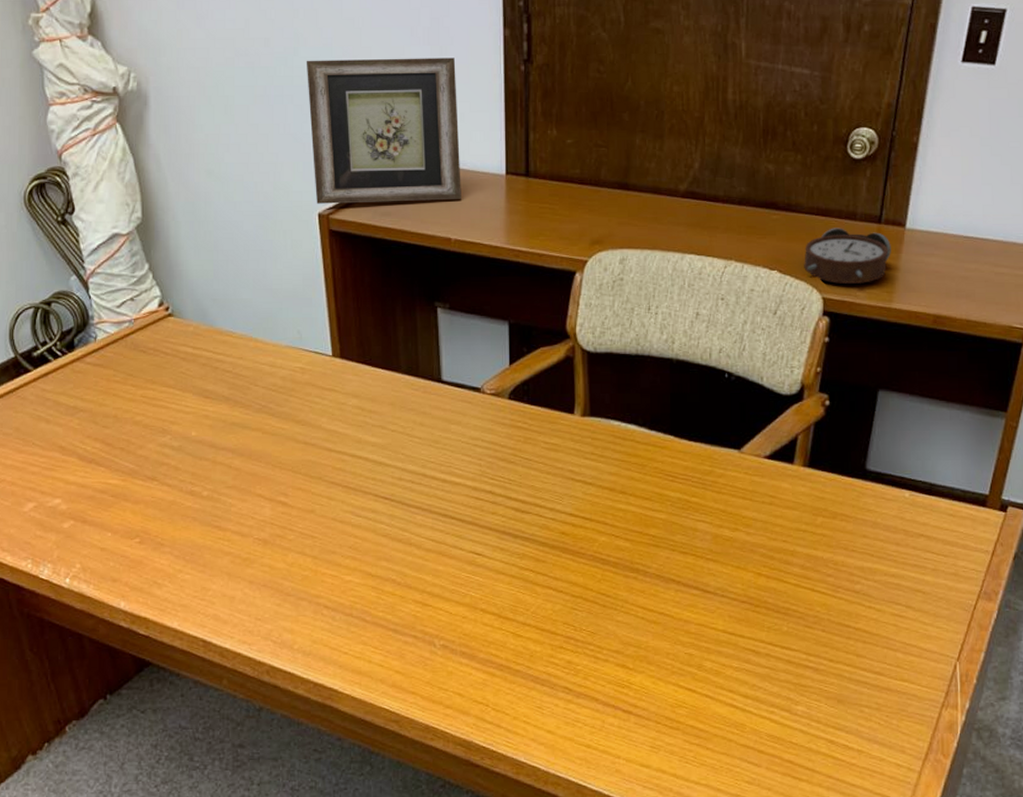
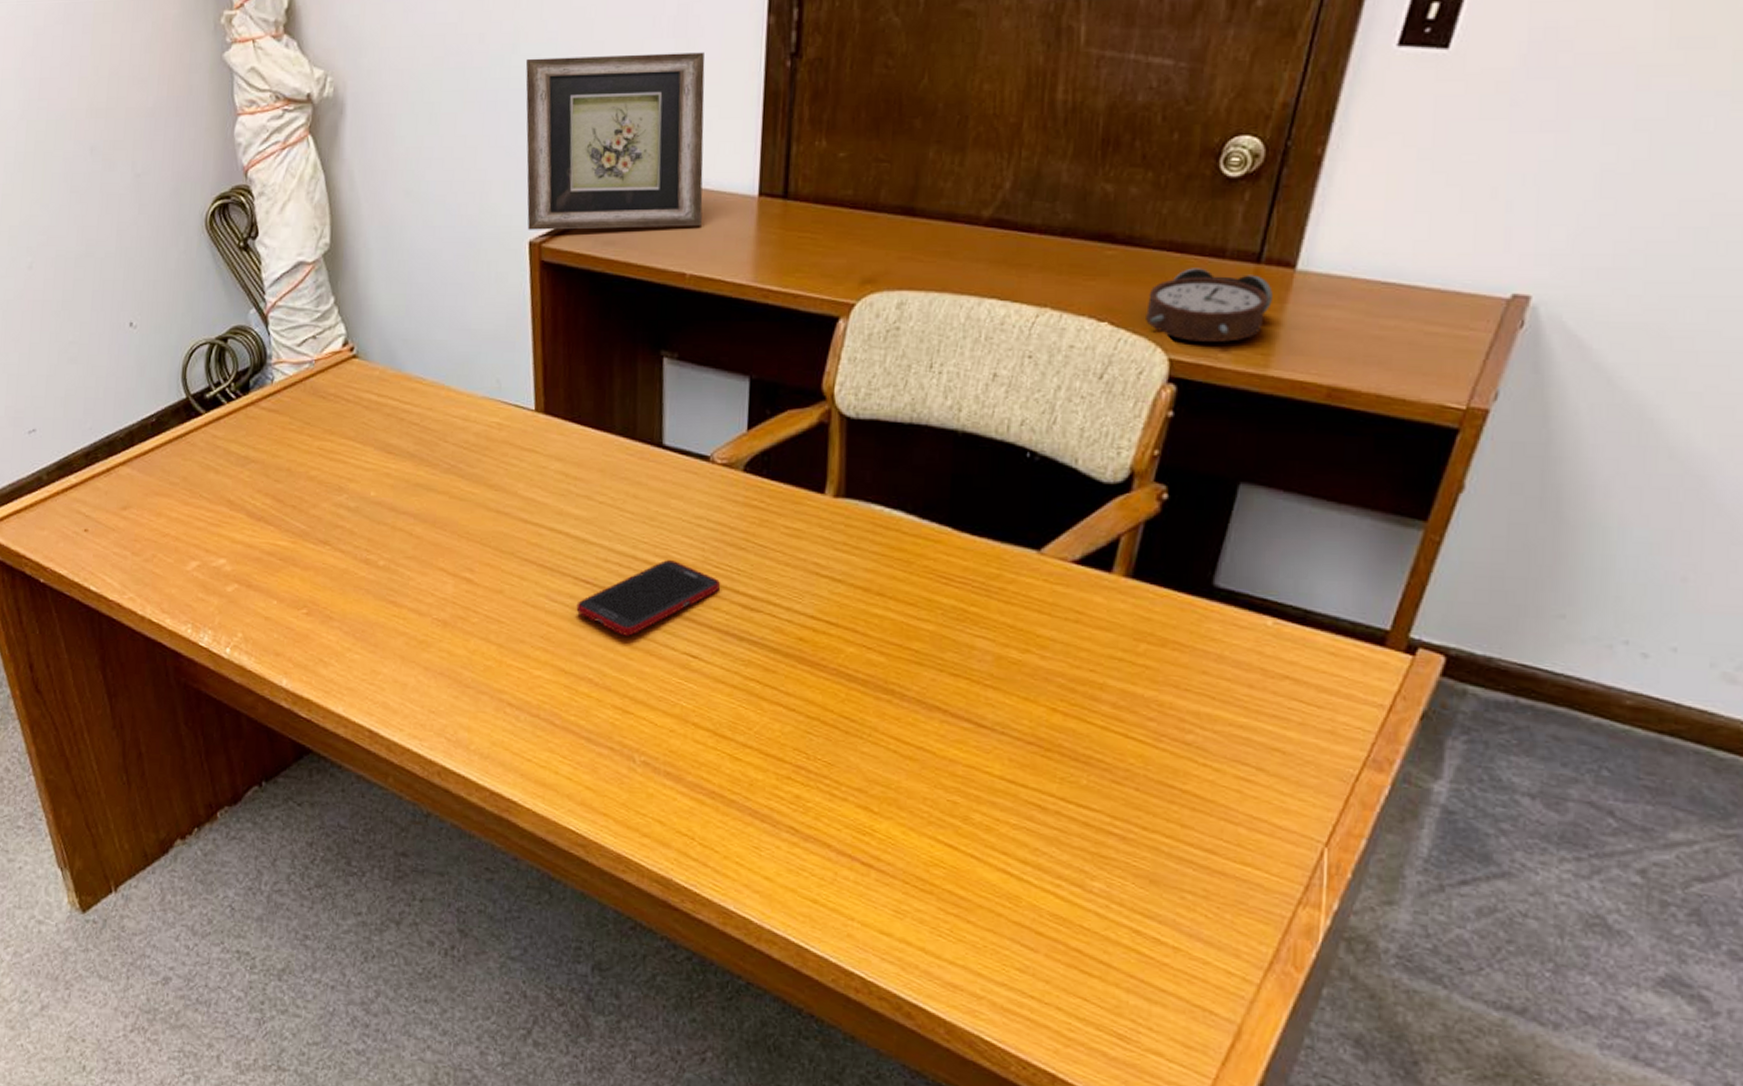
cell phone: none [378,474,497,541] -> present [576,559,721,636]

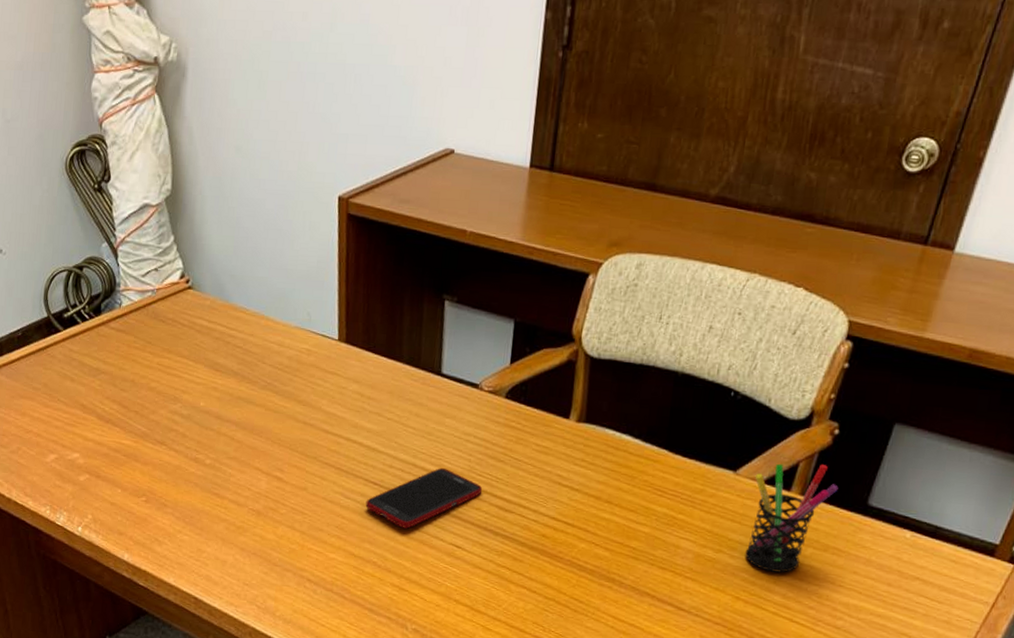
picture frame: present [525,52,705,230] -> none [337,37,492,191]
pen holder: none [1059,538,1174,676] -> present [745,463,839,573]
alarm clock: present [1146,268,1273,342] -> none [833,246,935,309]

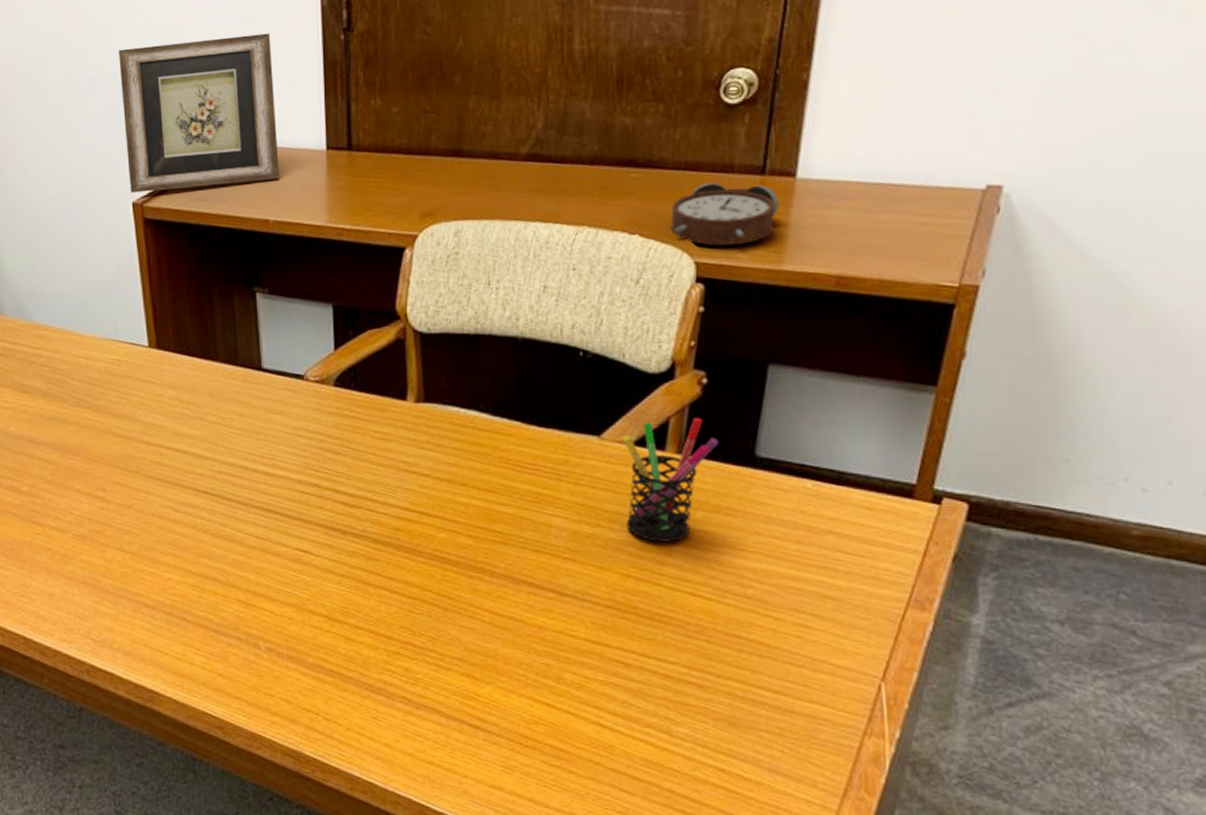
picture frame: none [337,37,492,191] -> present [118,33,280,193]
cell phone: present [365,467,483,529] -> none [198,467,323,537]
alarm clock: none [833,246,935,309] -> present [670,182,779,246]

